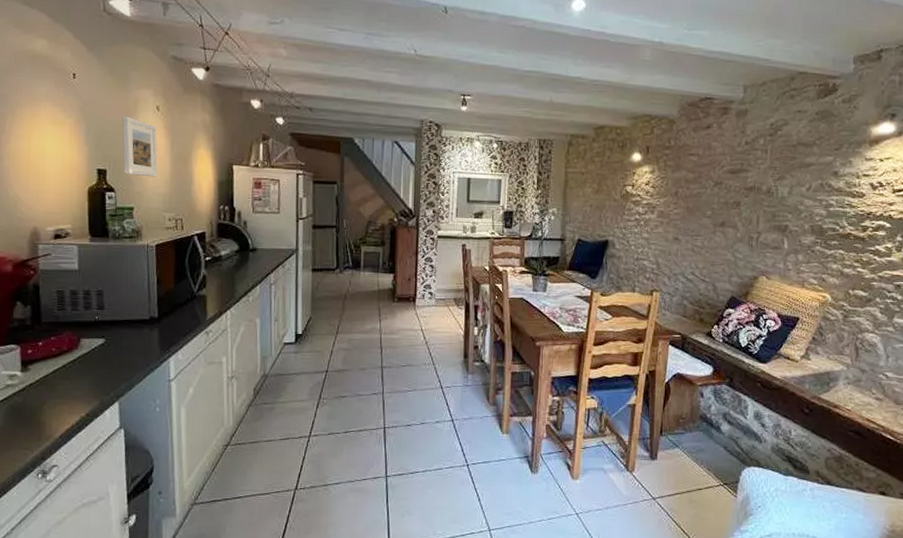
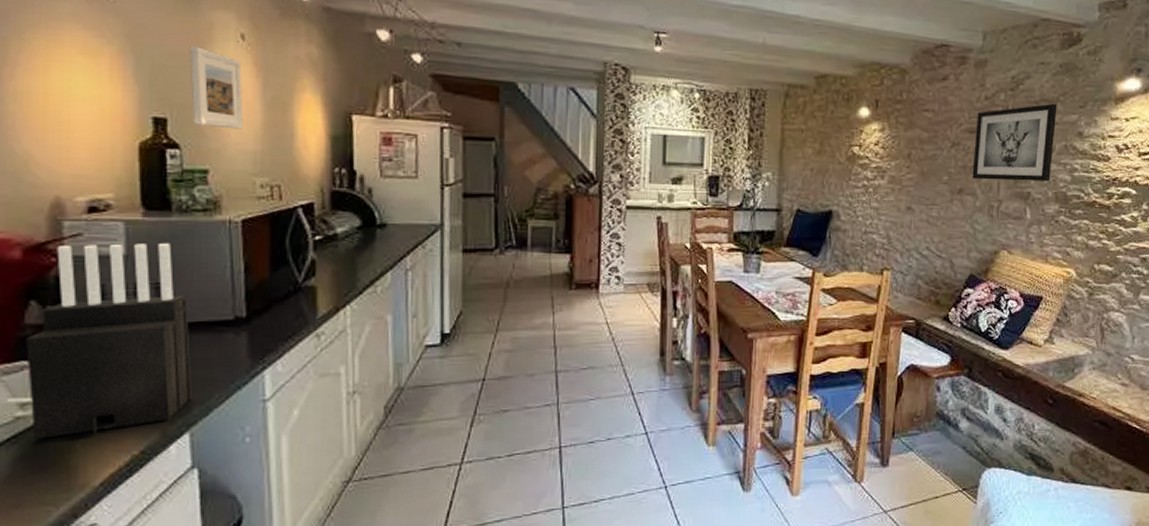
knife block: none [14,261,121,401] -> present [26,242,192,439]
wall art: none [733,146,814,216] -> present [972,103,1057,182]

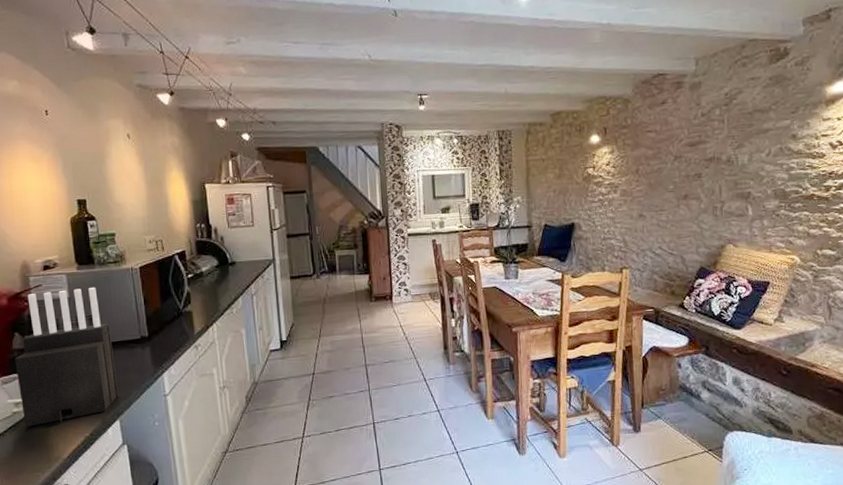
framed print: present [189,46,244,129] -> none [95,147,135,203]
wall art: present [972,103,1057,182] -> none [695,112,770,186]

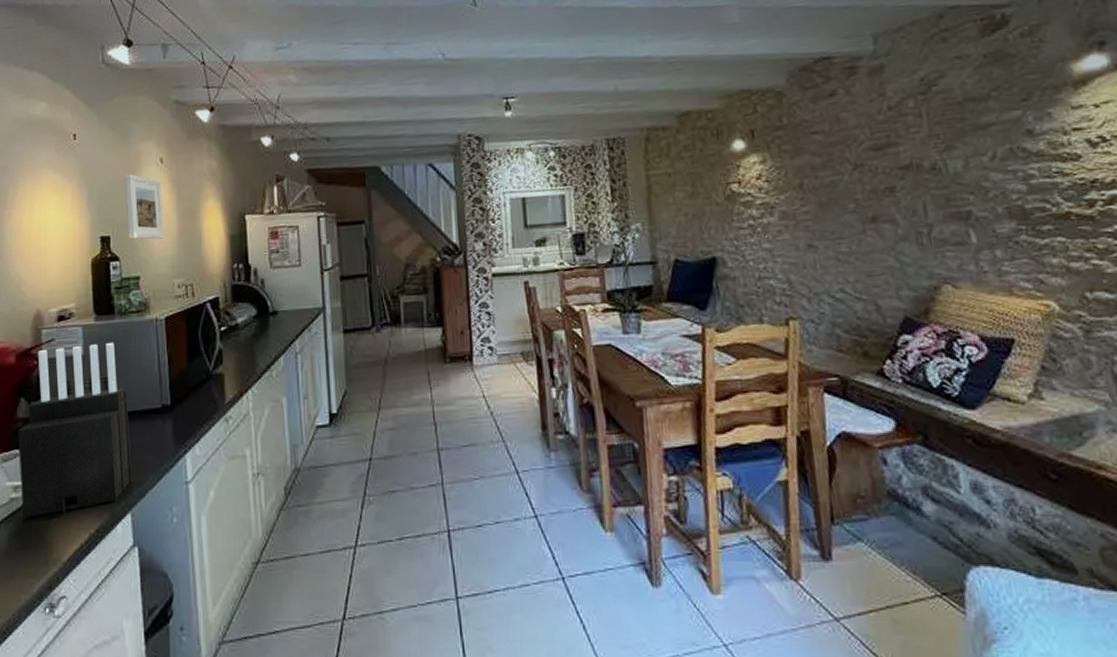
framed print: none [95,147,135,203] -> present [124,174,164,240]

